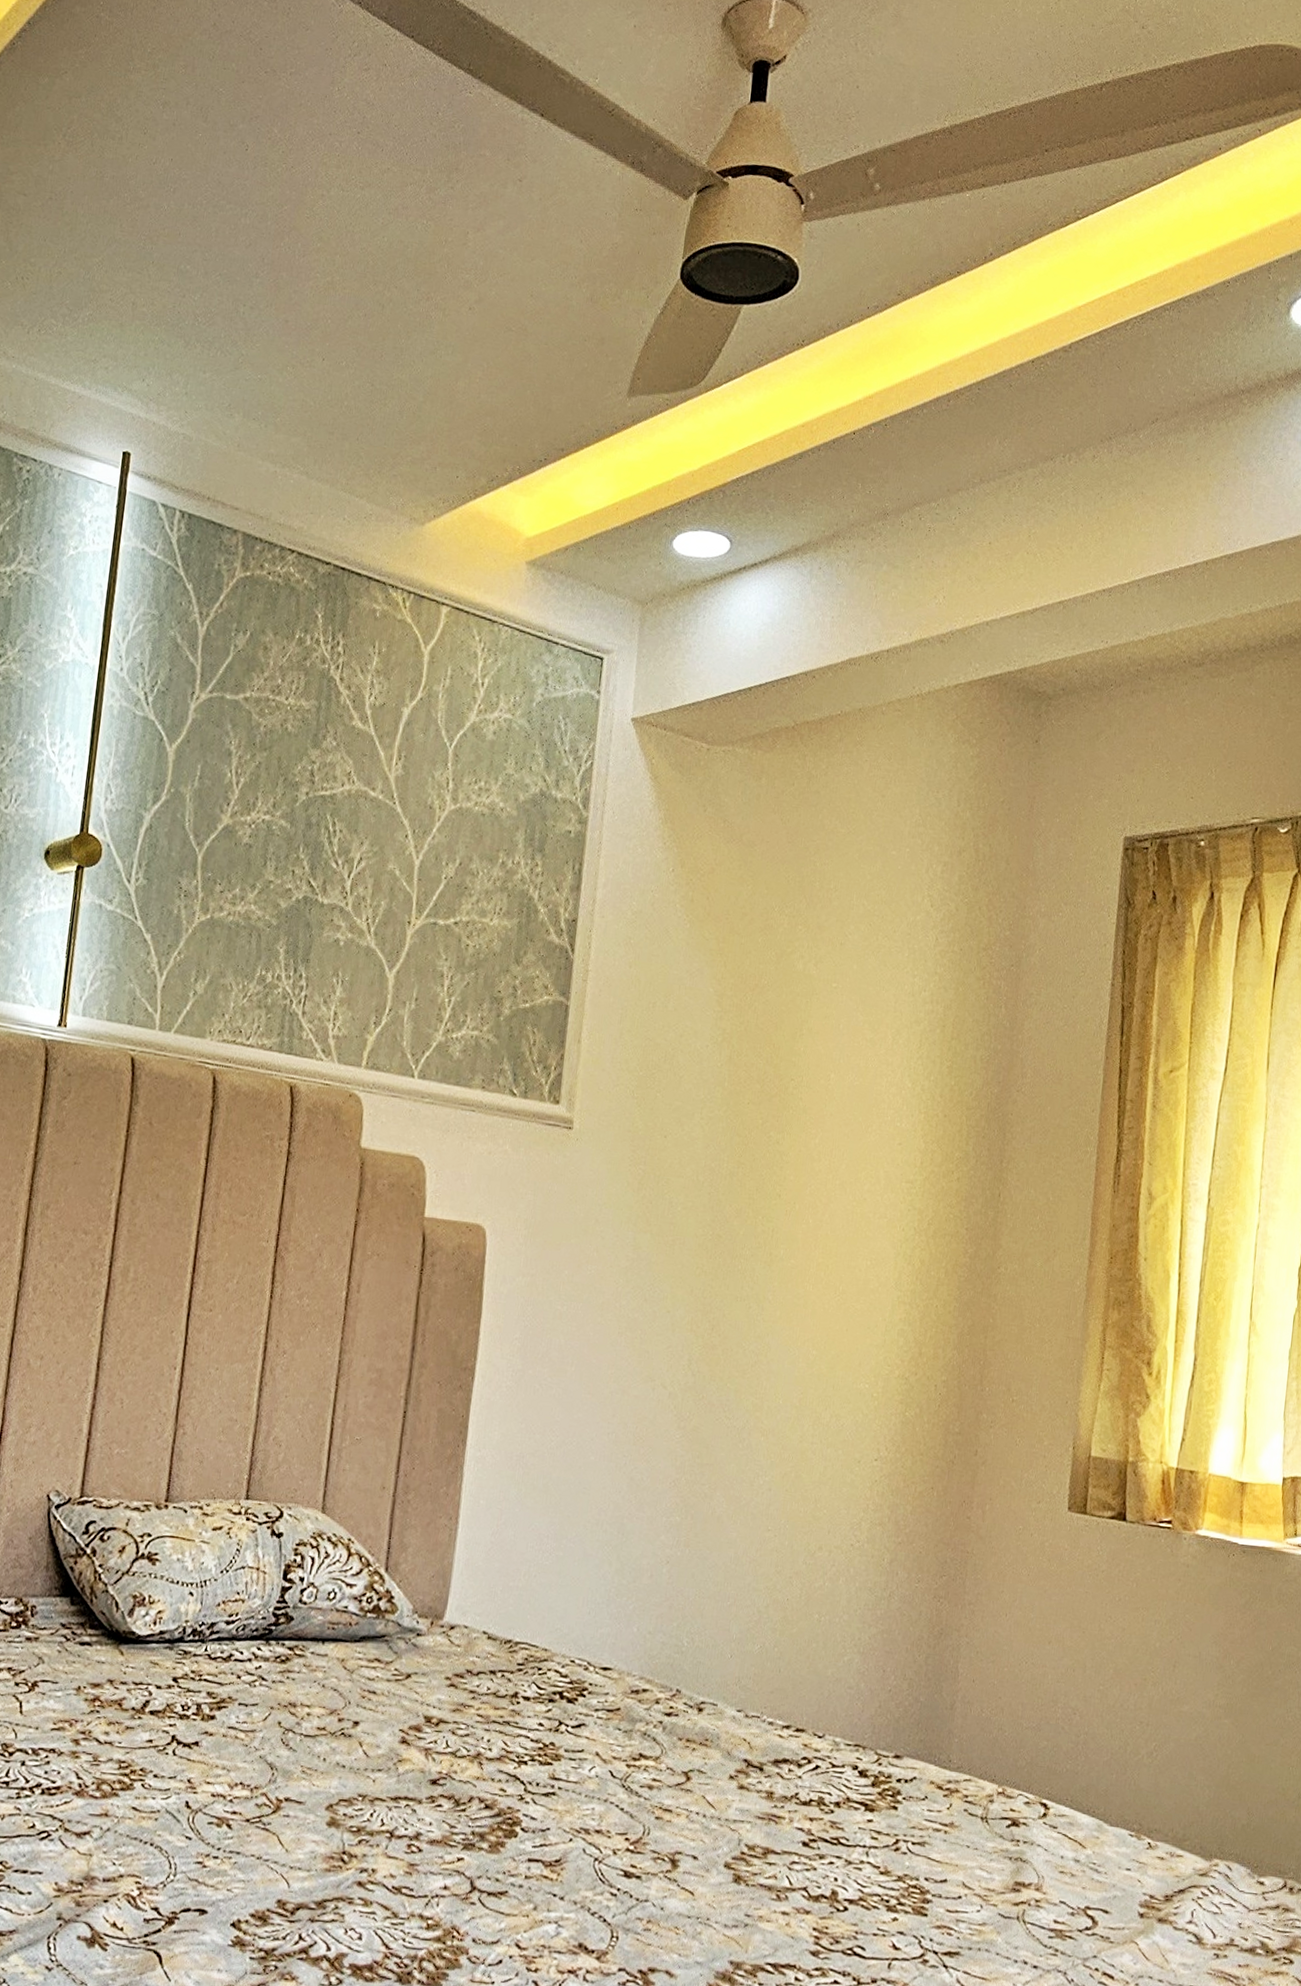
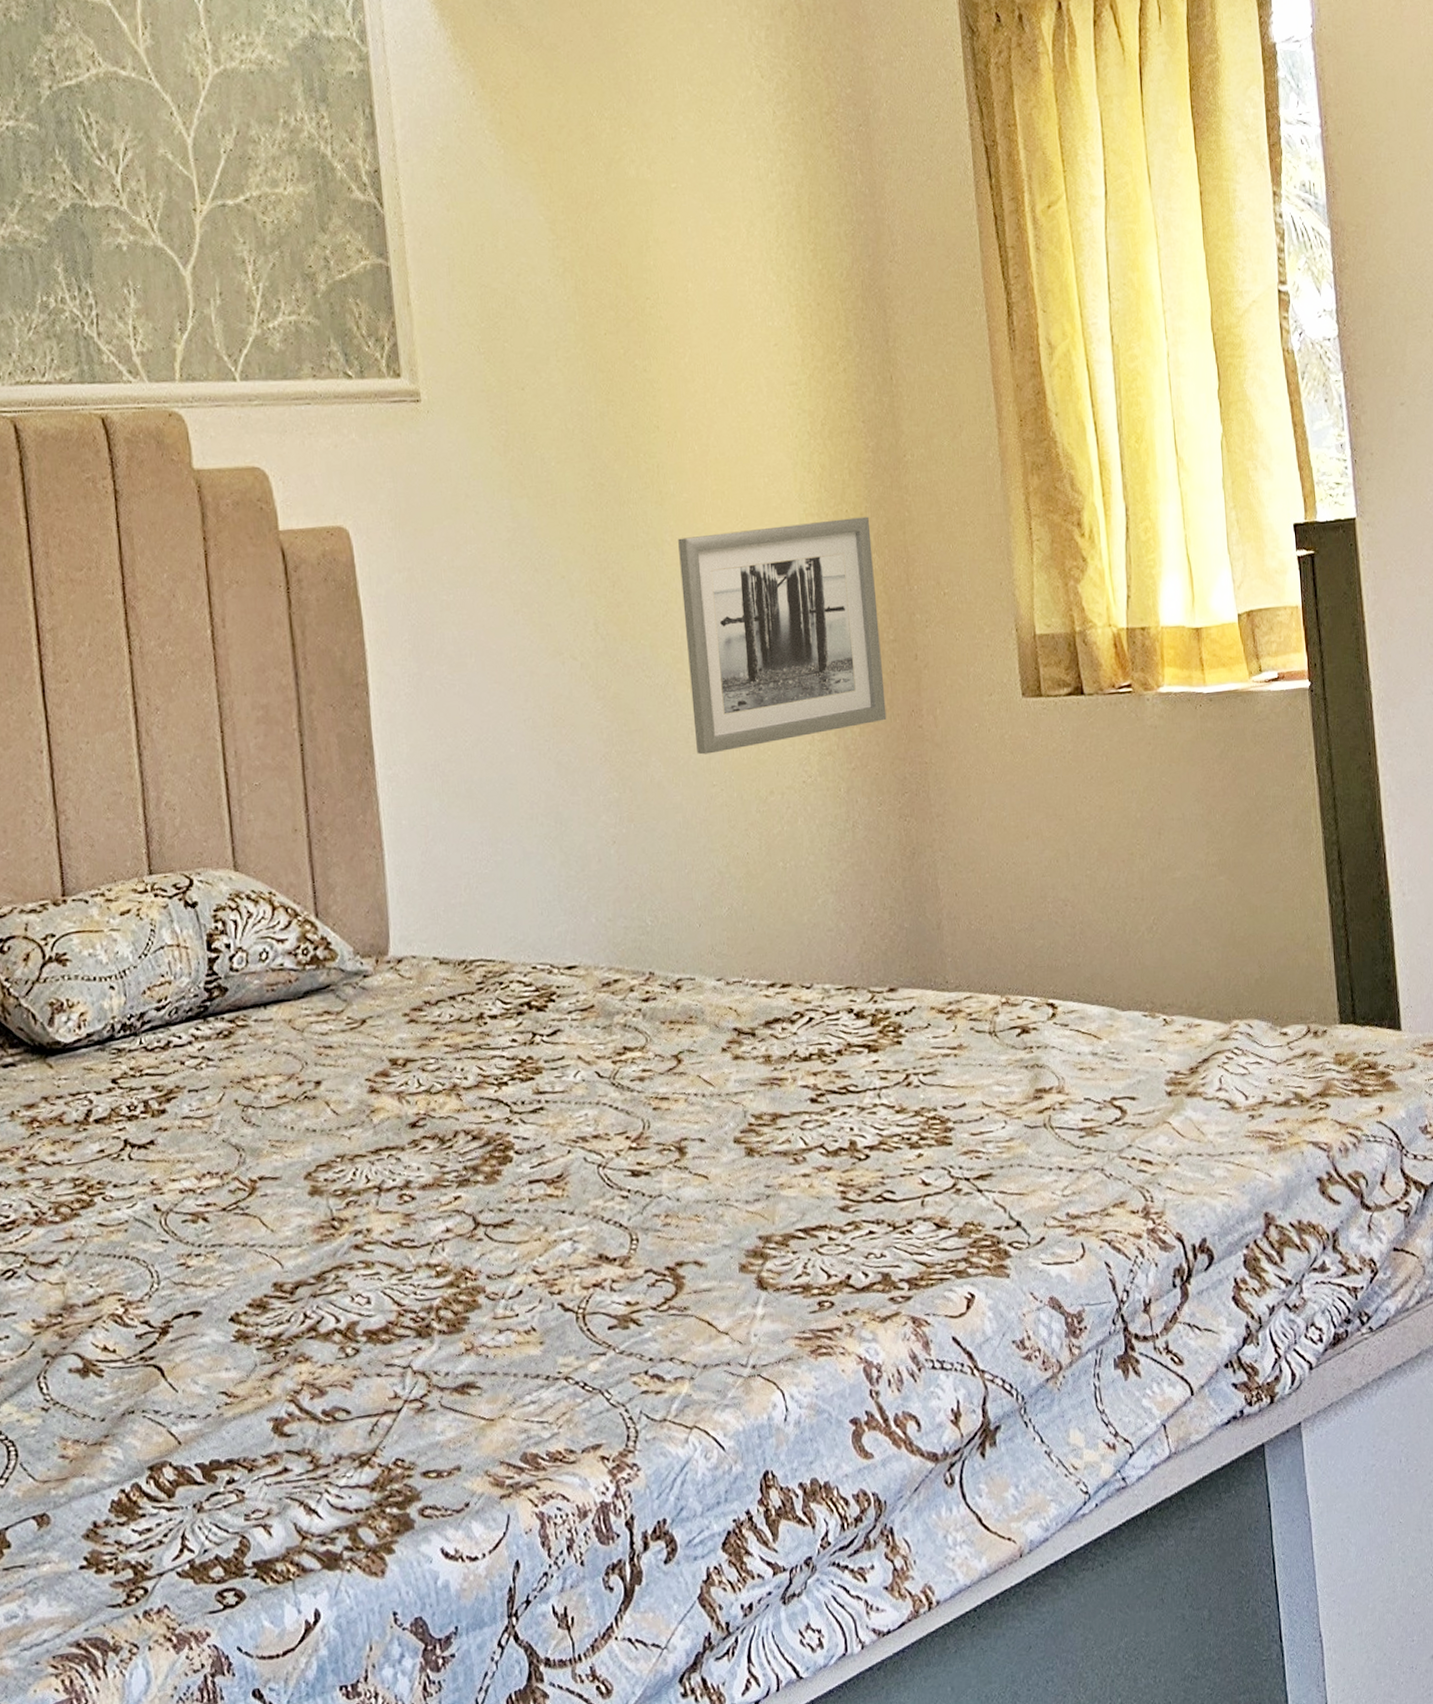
wall art: none [759,1299,956,1505] -> present [678,516,887,755]

